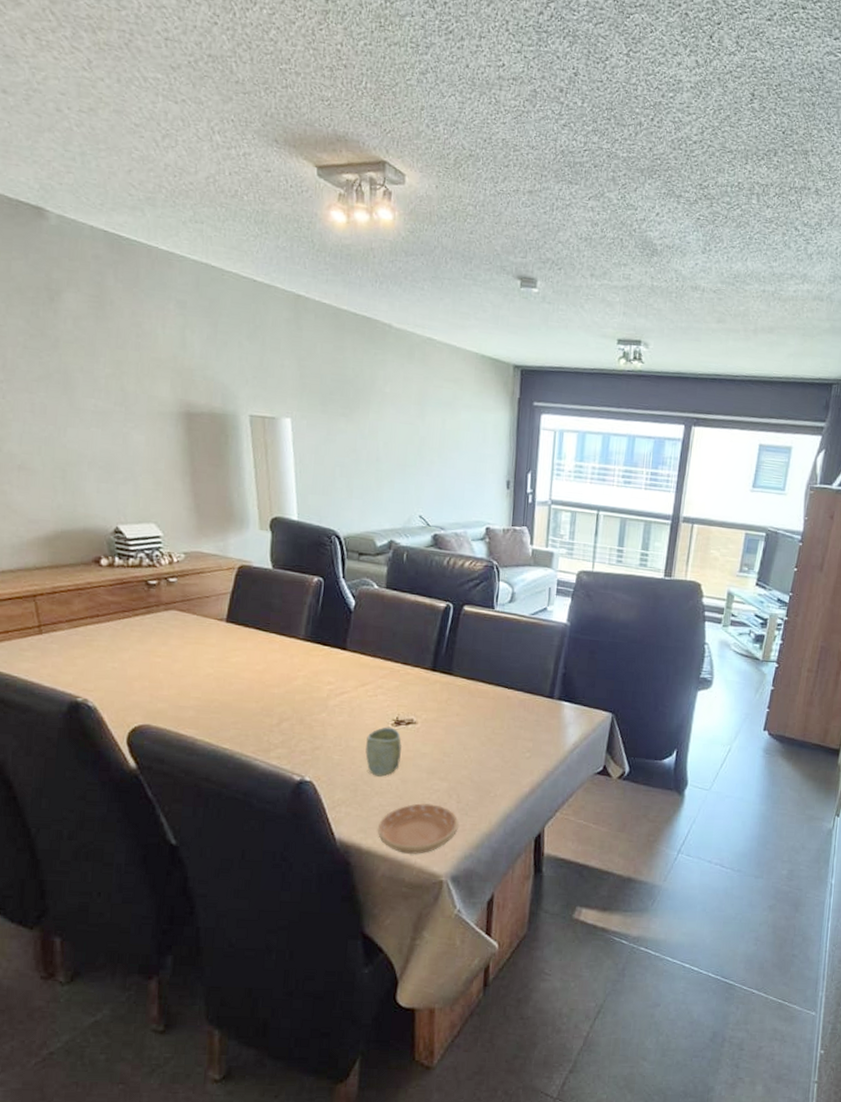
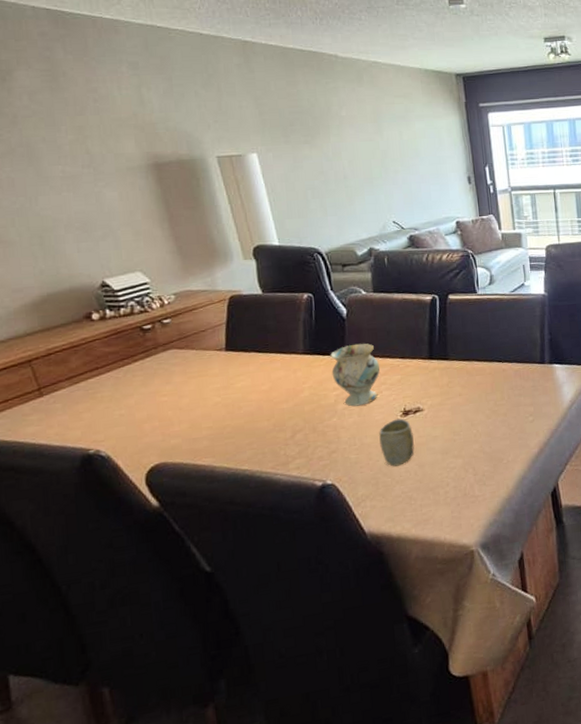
vase: none [329,639,380,706] -> present [330,343,380,407]
saucer: present [378,803,458,854] -> none [404,481,478,533]

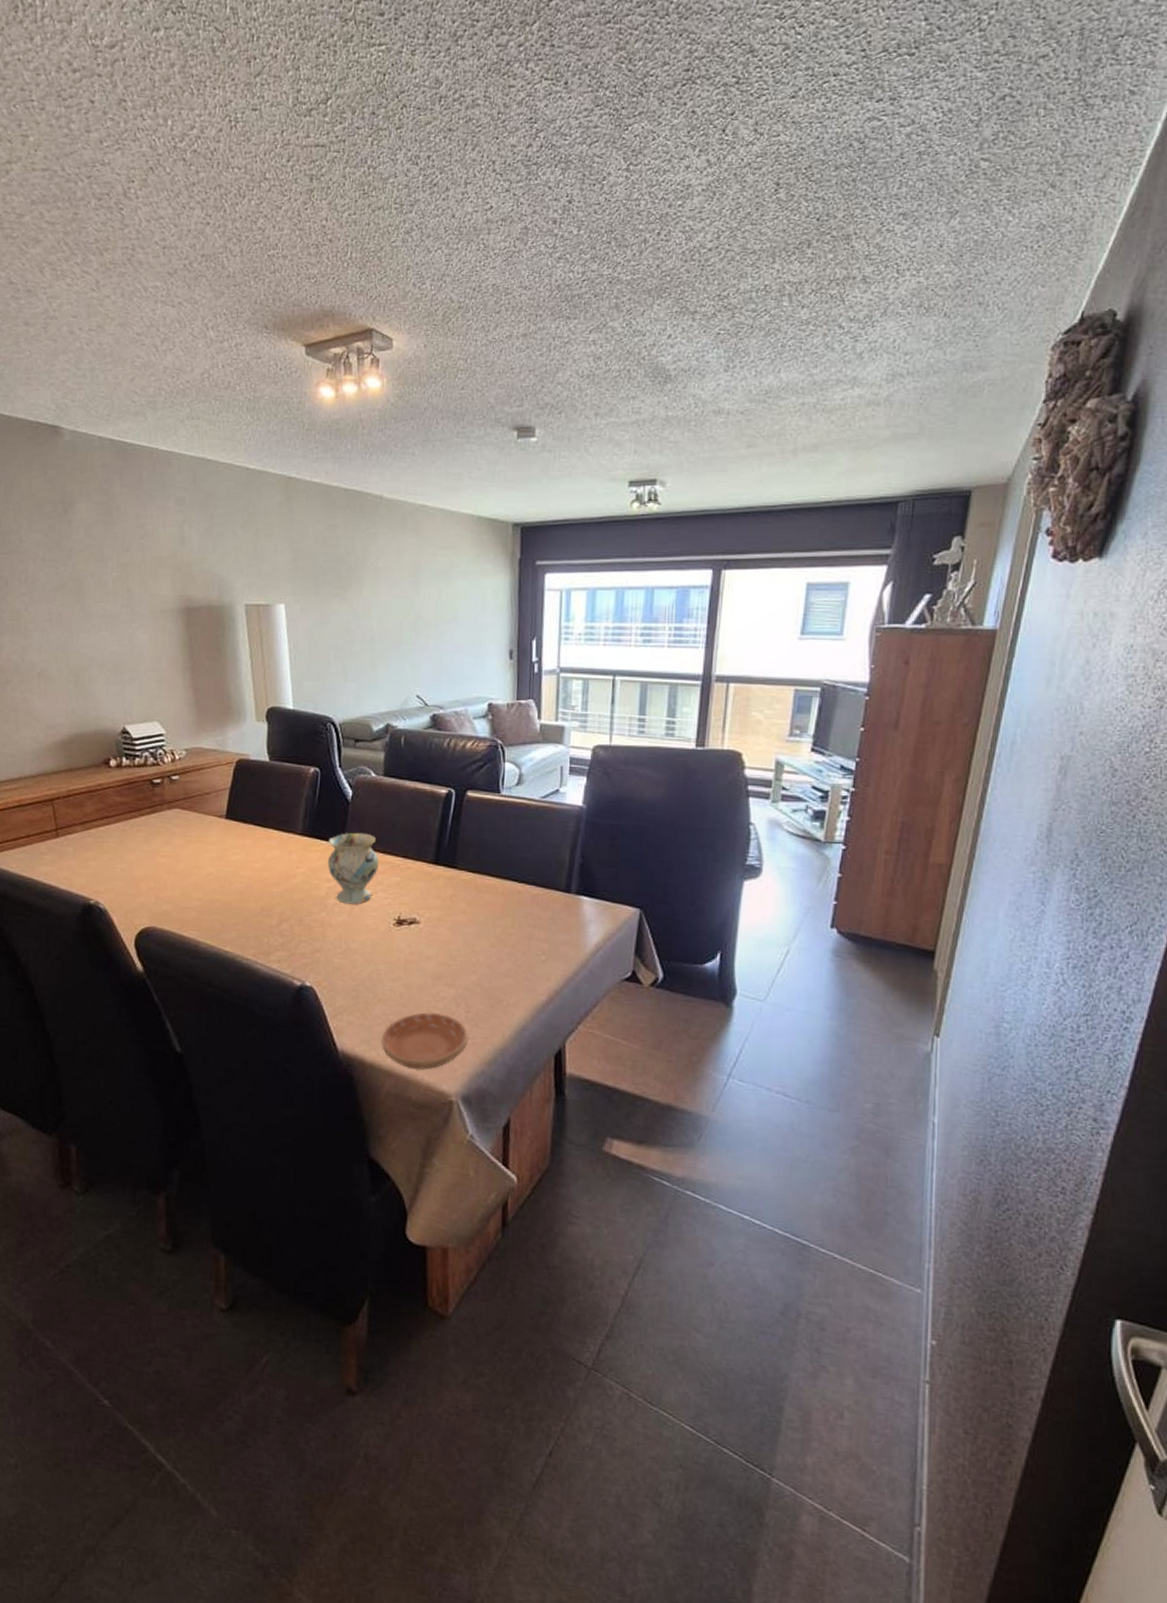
cup: present [379,418,414,467] -> none [366,927,404,982]
saucer: none [404,481,478,533] -> present [382,1012,467,1070]

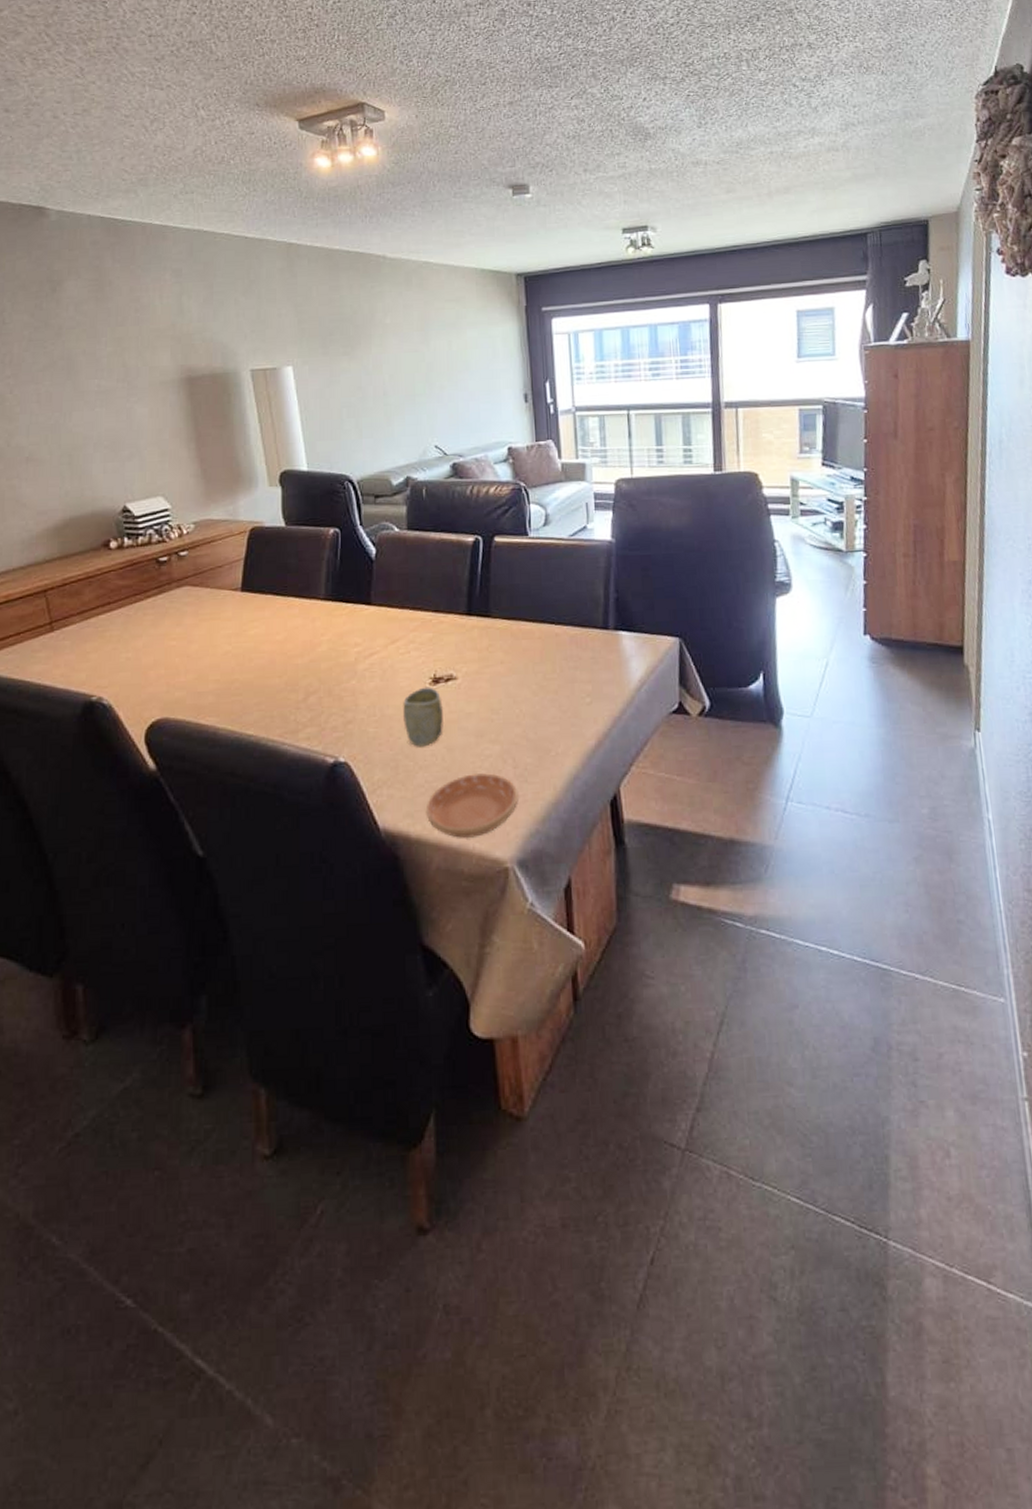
vase: present [327,832,379,905] -> none [354,590,410,668]
cup: none [366,927,404,982] -> present [403,687,443,747]

